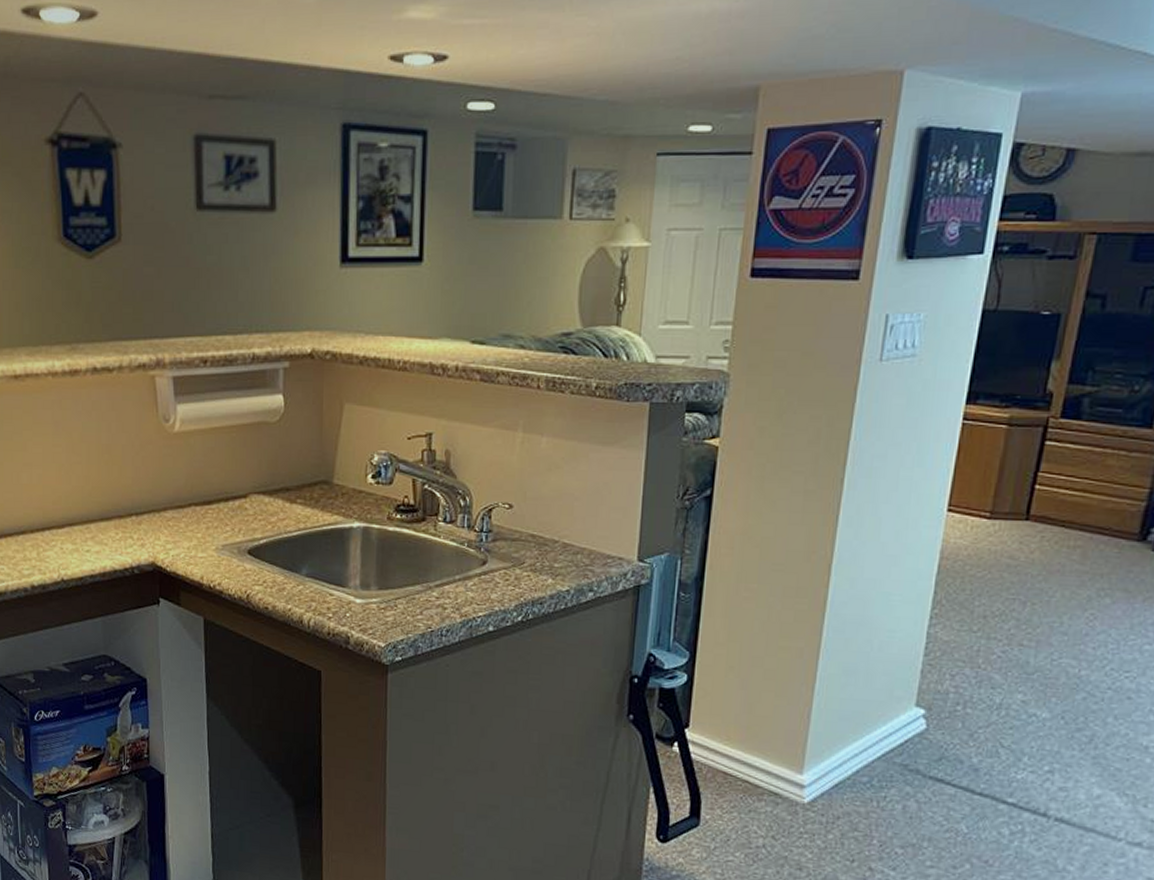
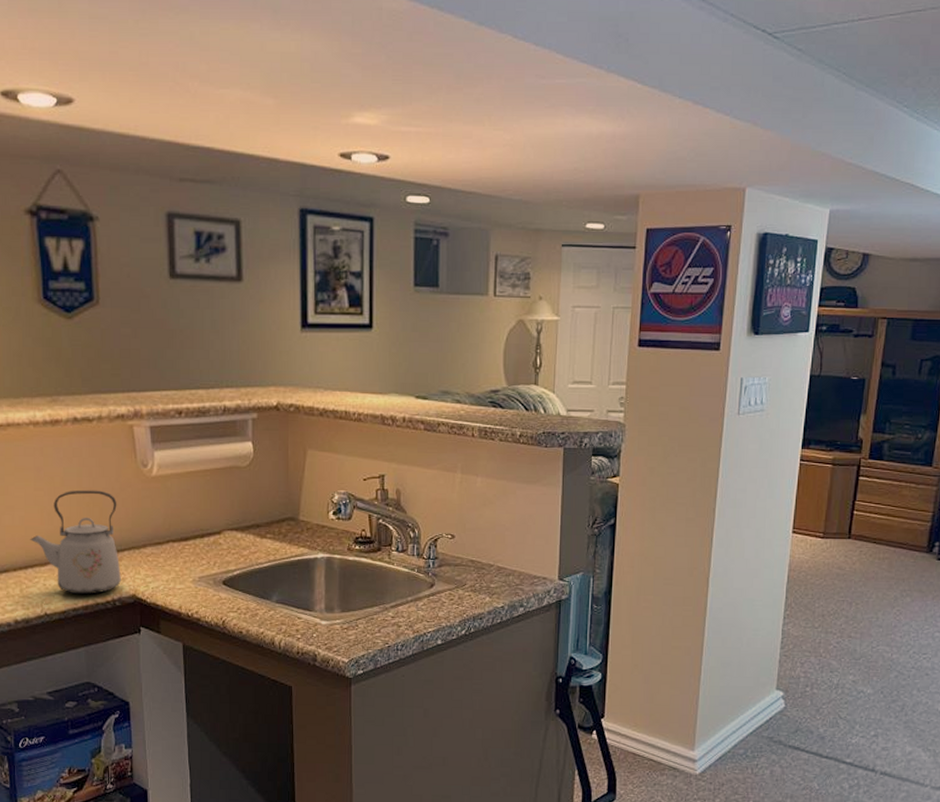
kettle: none [47,446,140,561] -> present [30,490,121,595]

